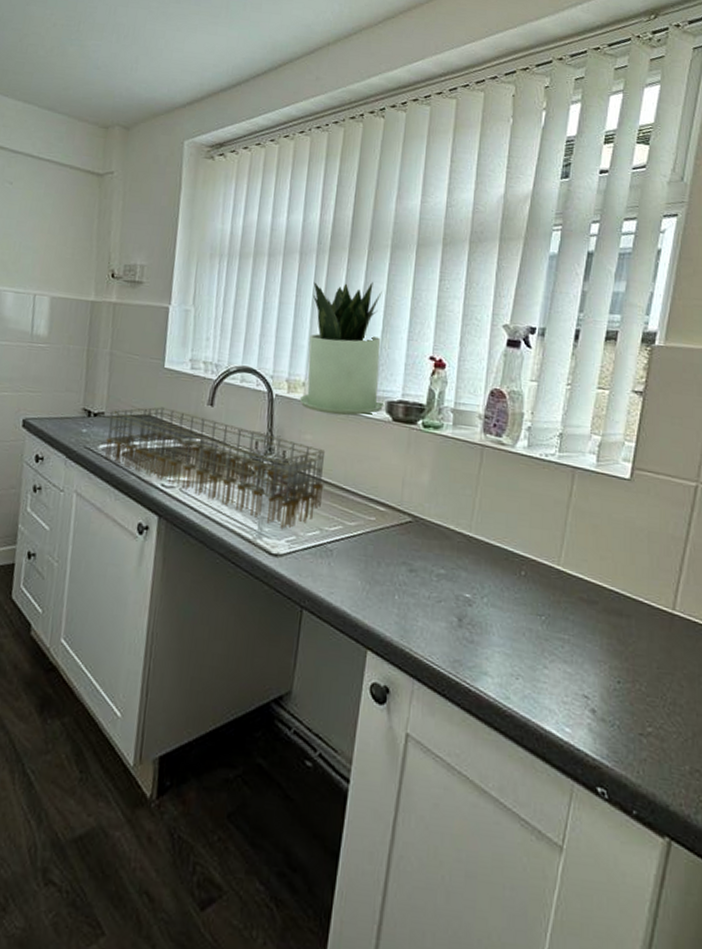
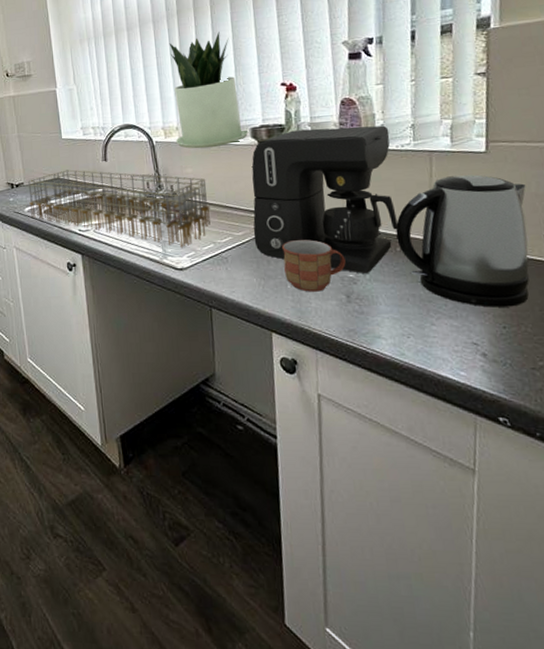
coffee maker: none [367,413,536,596] -> present [251,125,398,273]
mug: none [395,542,465,609] -> present [282,239,346,292]
kettle: none [523,499,664,660] -> present [395,174,530,308]

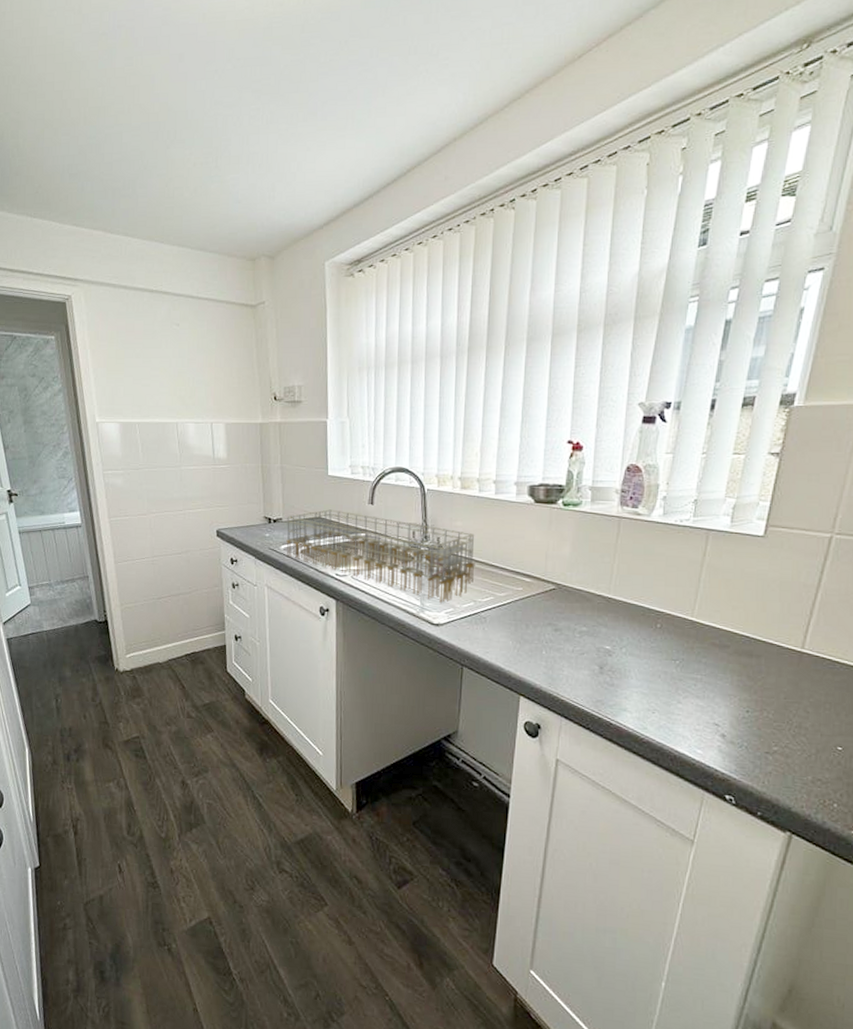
planter: present [169,32,249,149] -> none [448,376,527,502]
coffee maker: present [251,125,398,273] -> none [516,493,671,646]
mug: present [282,239,346,292] -> none [542,606,605,660]
kettle: present [395,174,530,308] -> none [659,557,796,693]

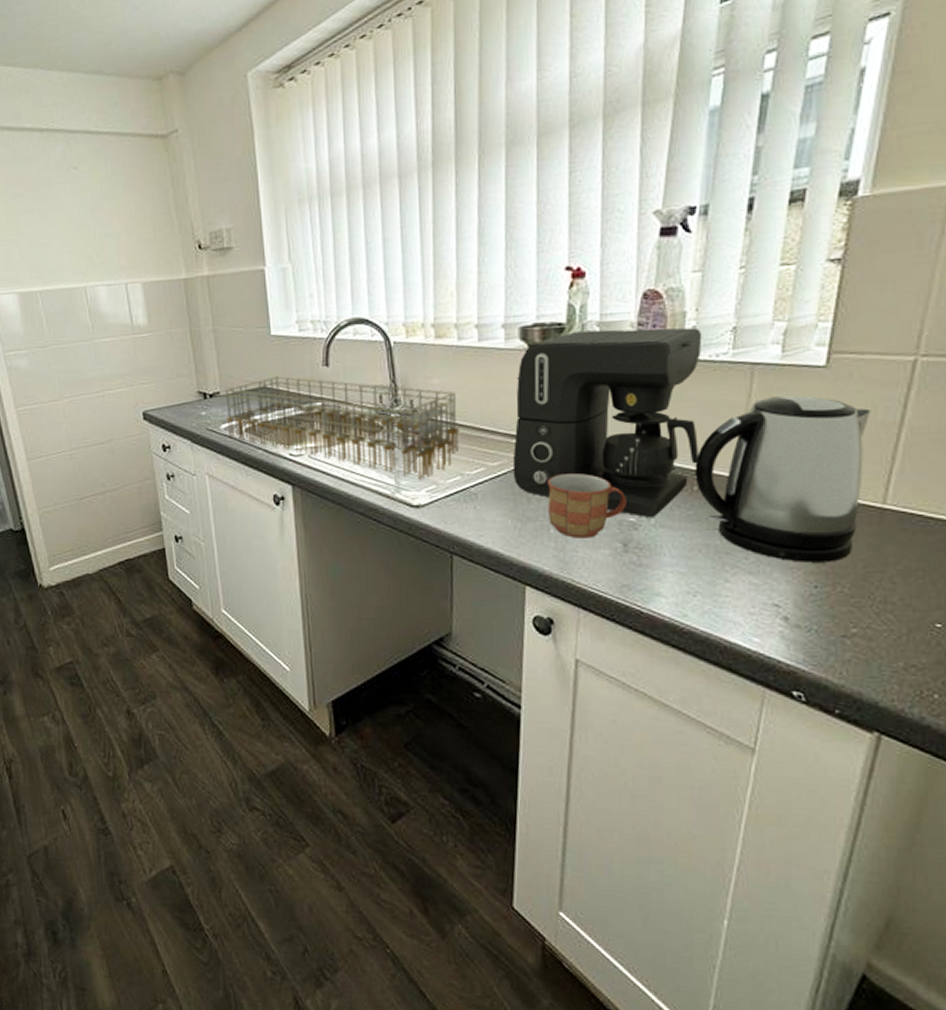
coffee maker: none [516,493,671,646] -> present [512,327,702,517]
mug: none [542,606,605,660] -> present [548,473,627,538]
kettle: none [659,557,796,693] -> present [695,395,871,562]

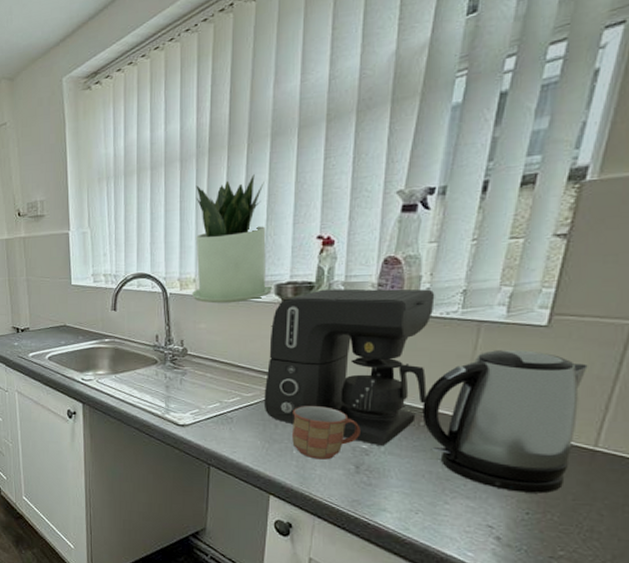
dish rack: present [225,376,459,481] -> none [34,317,221,405]
planter: none [419,193,517,353] -> present [191,174,273,304]

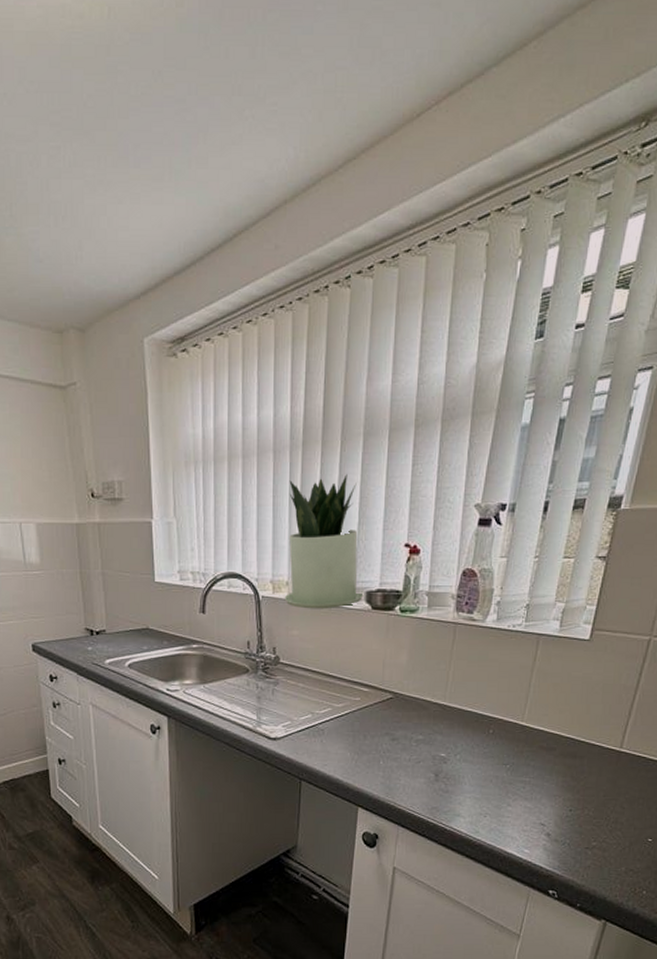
coffee maker: present [263,288,435,445] -> none [353,598,504,753]
mug: present [292,406,361,460] -> none [379,716,440,769]
kettle: present [422,350,588,494] -> none [491,662,618,792]

